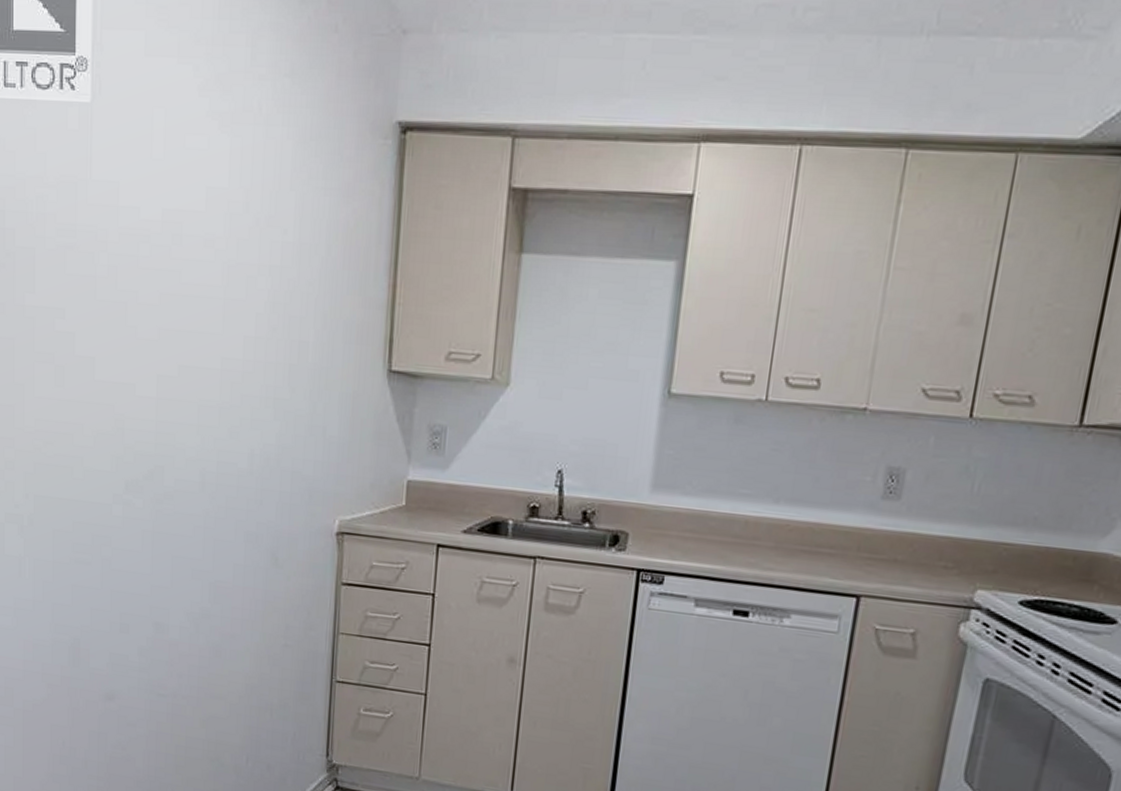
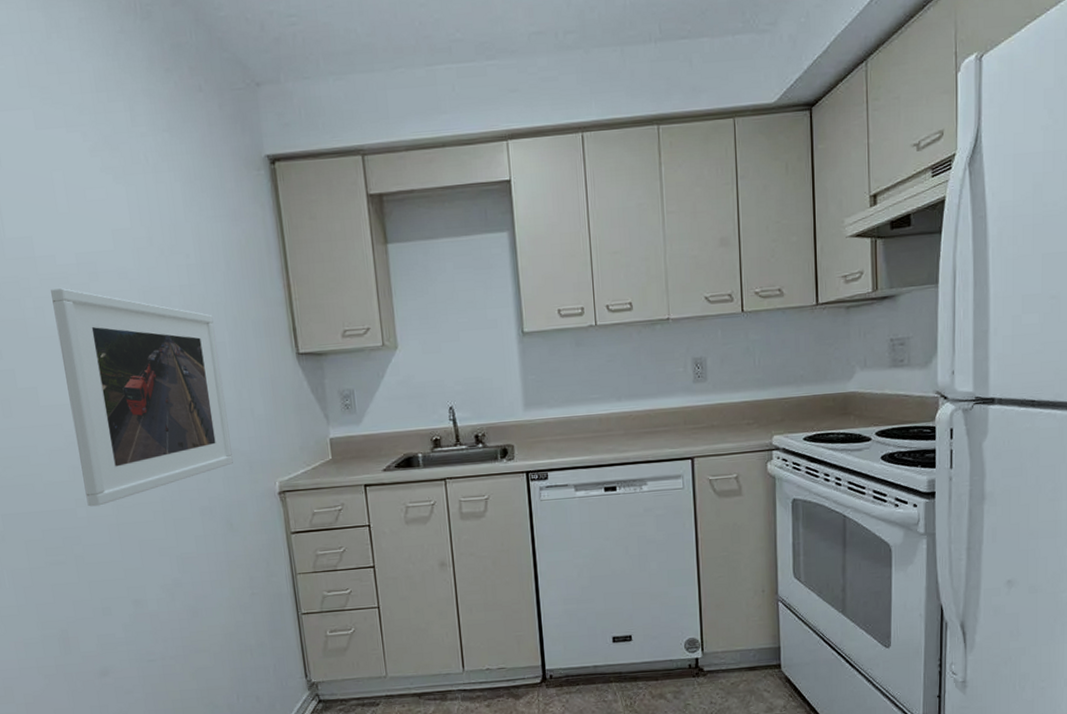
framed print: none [125,245,300,507] -> present [51,287,233,507]

